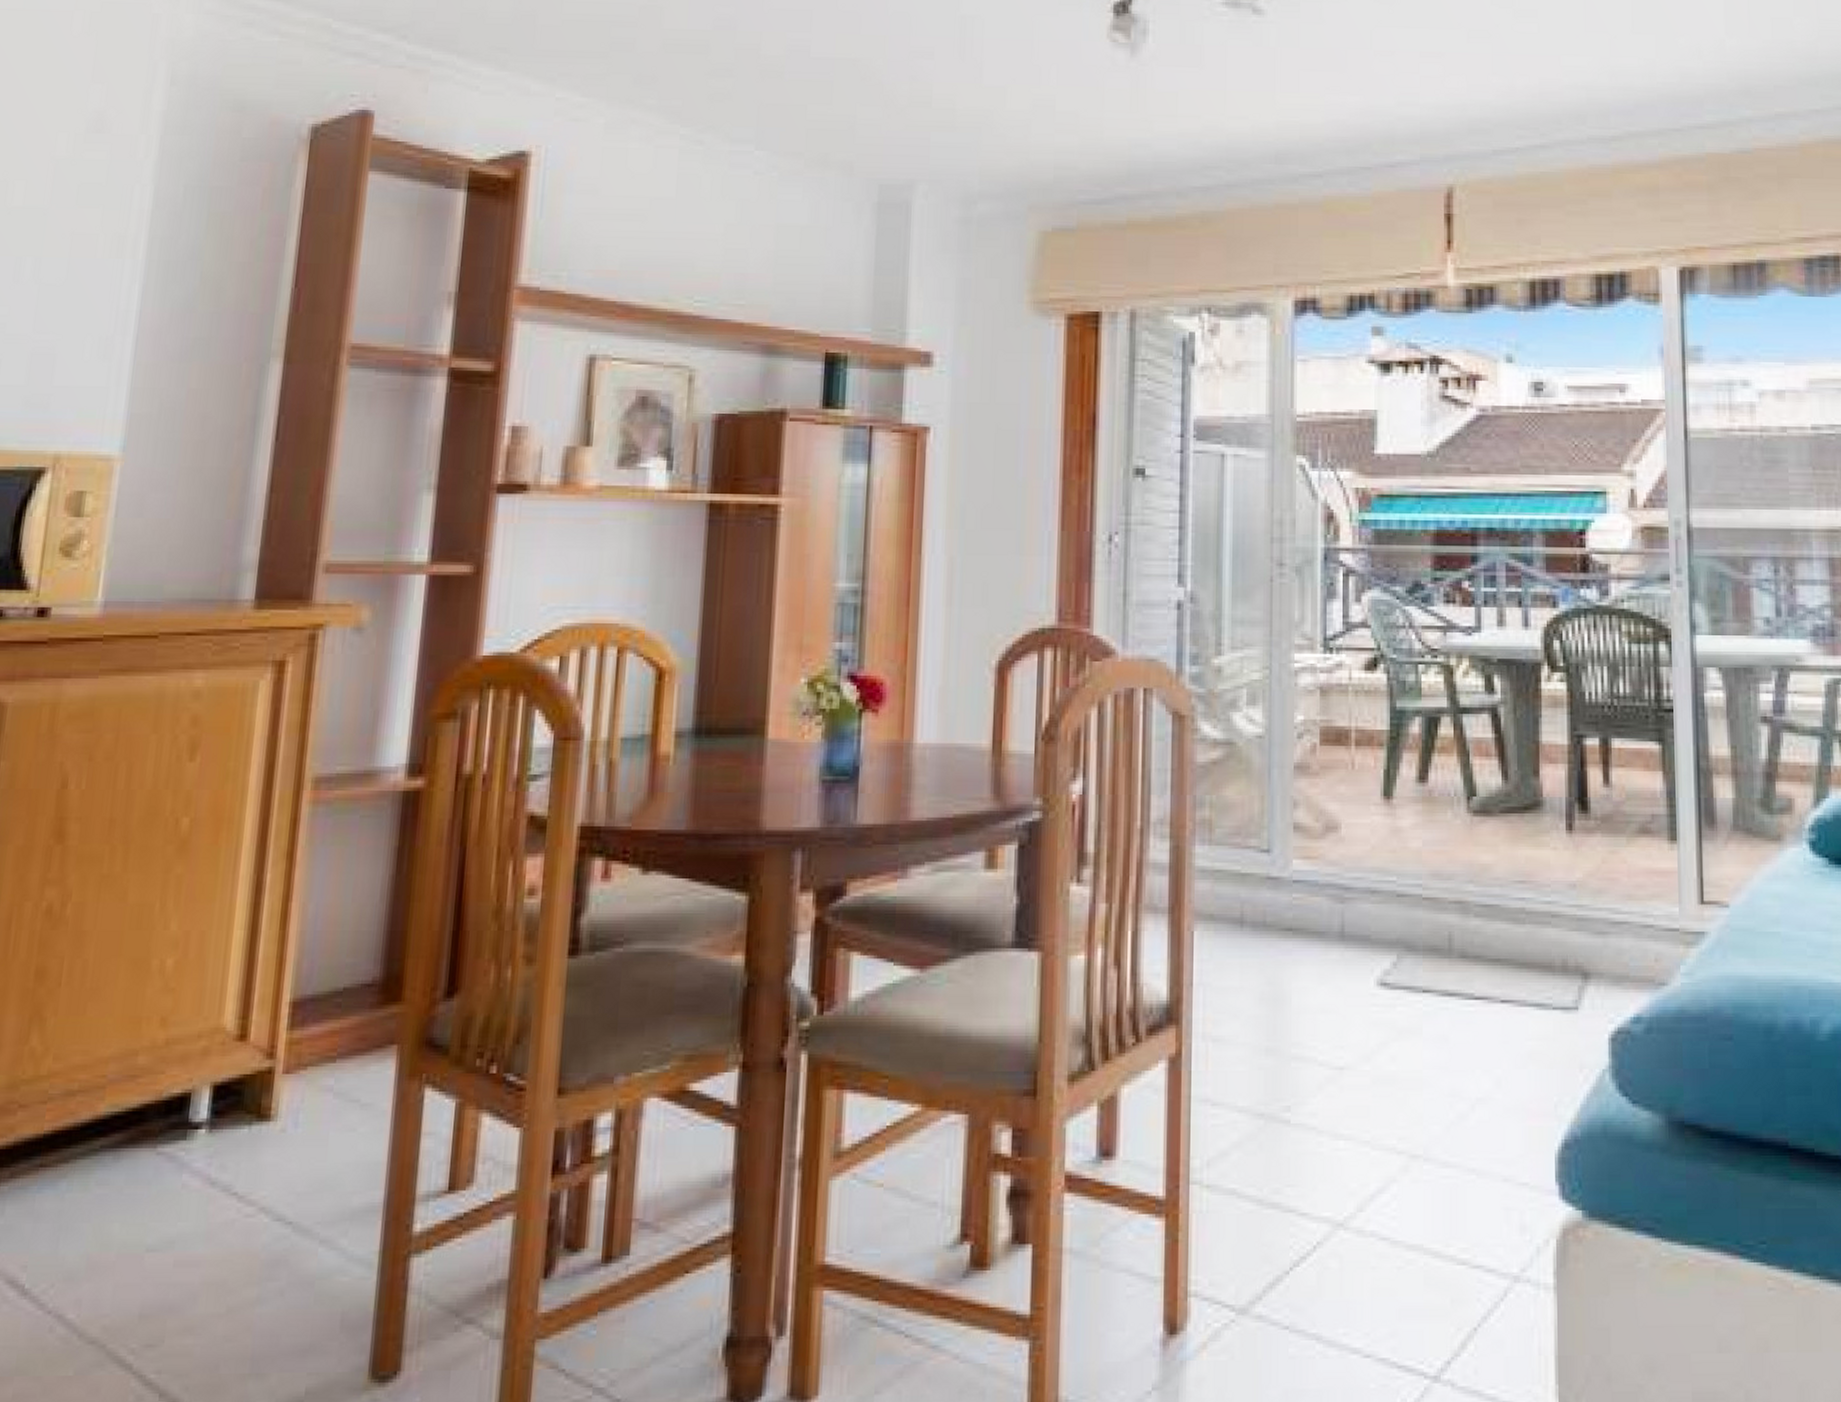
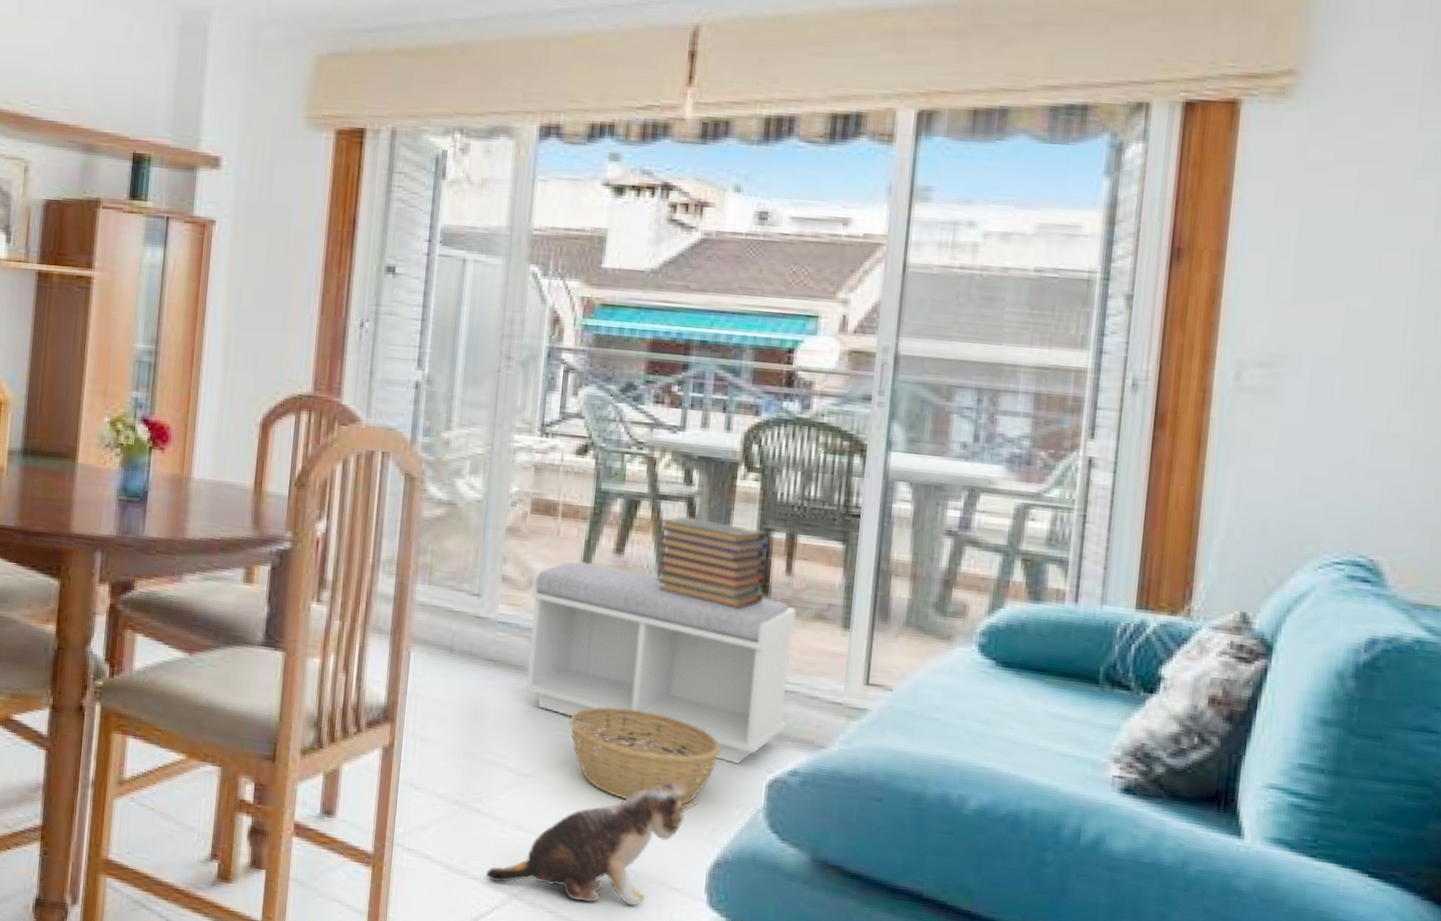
plush toy: none [1303,1048,1537,1218] -> present [485,779,698,906]
bench: none [1327,796,1623,1019] -> present [522,562,796,765]
basket: none [1385,968,1557,1080] -> present [569,707,721,805]
book stack: none [1463,729,1584,832] -> present [656,515,769,609]

